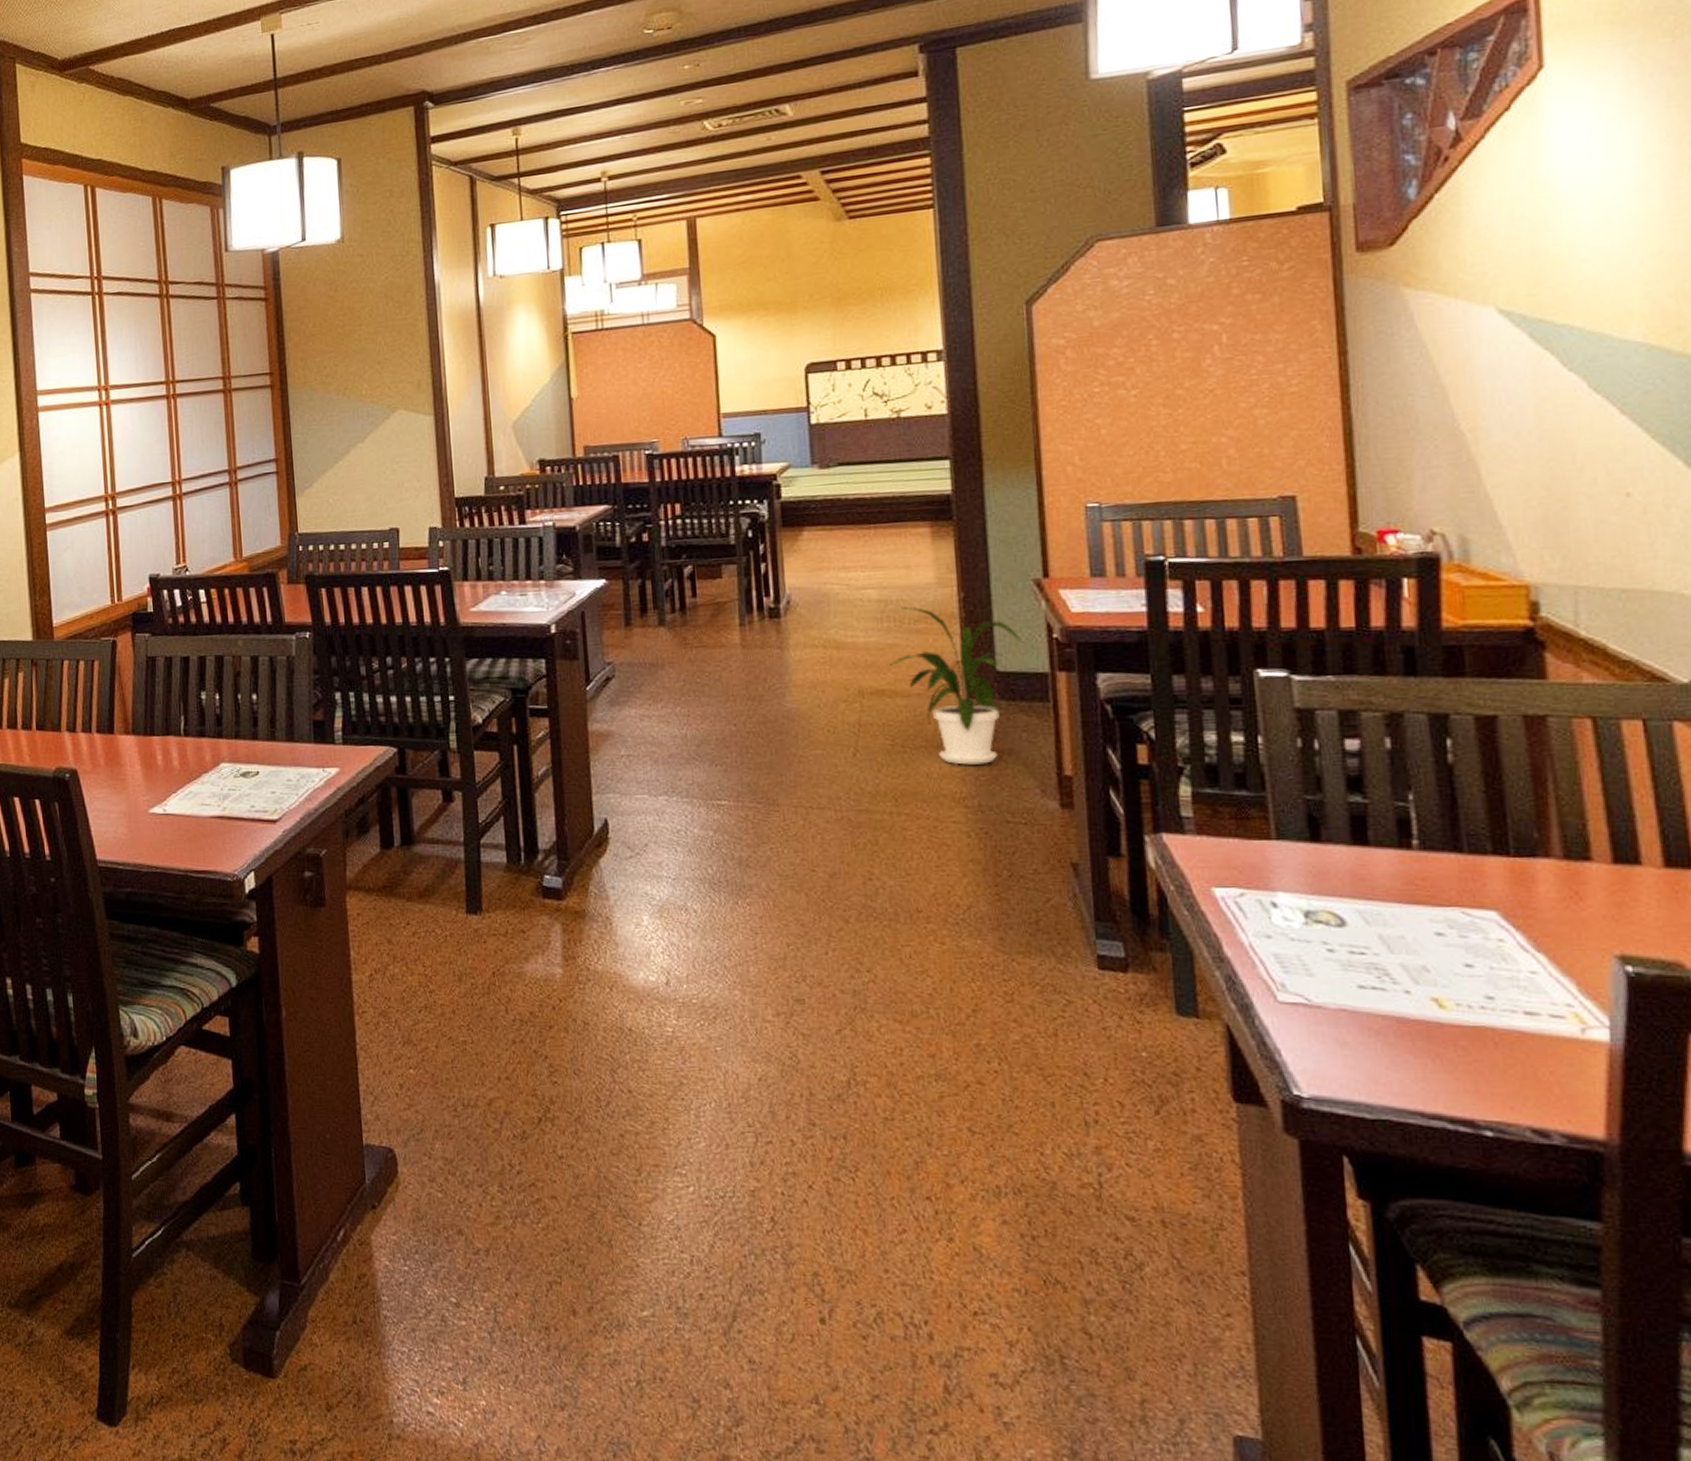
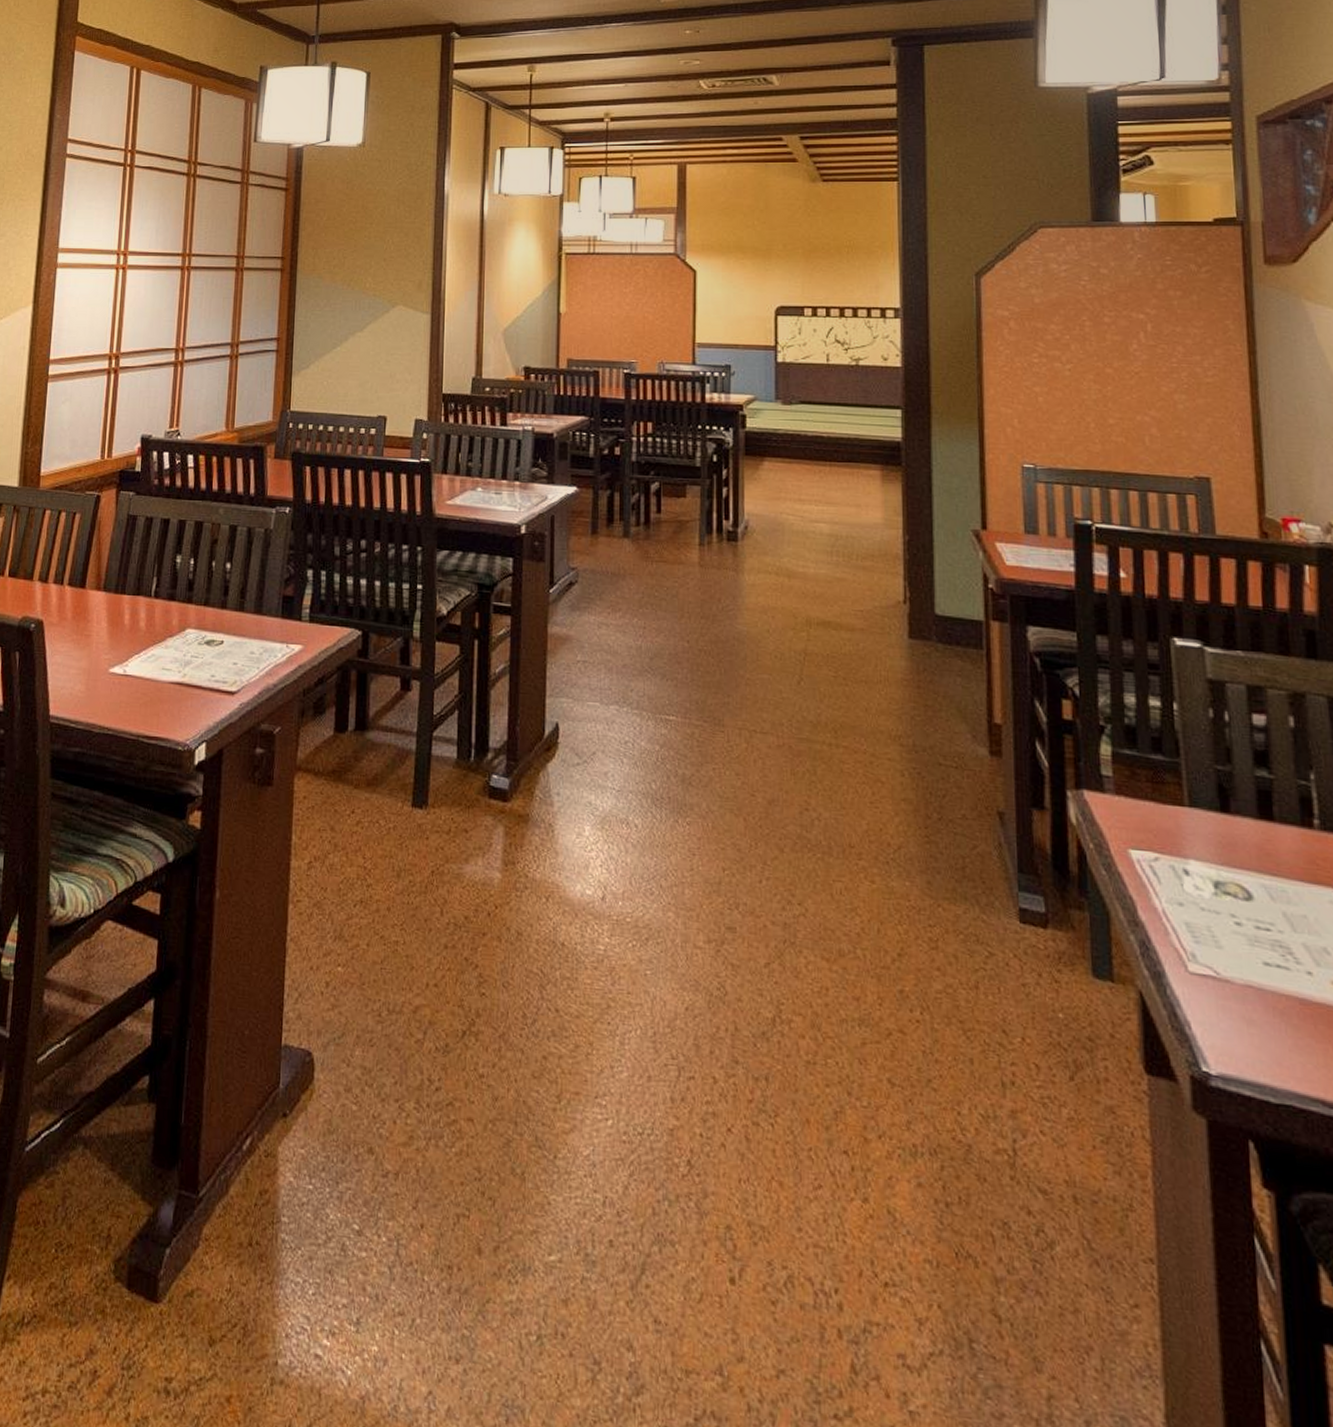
house plant: present [886,607,1022,765] -> none [834,543,960,704]

